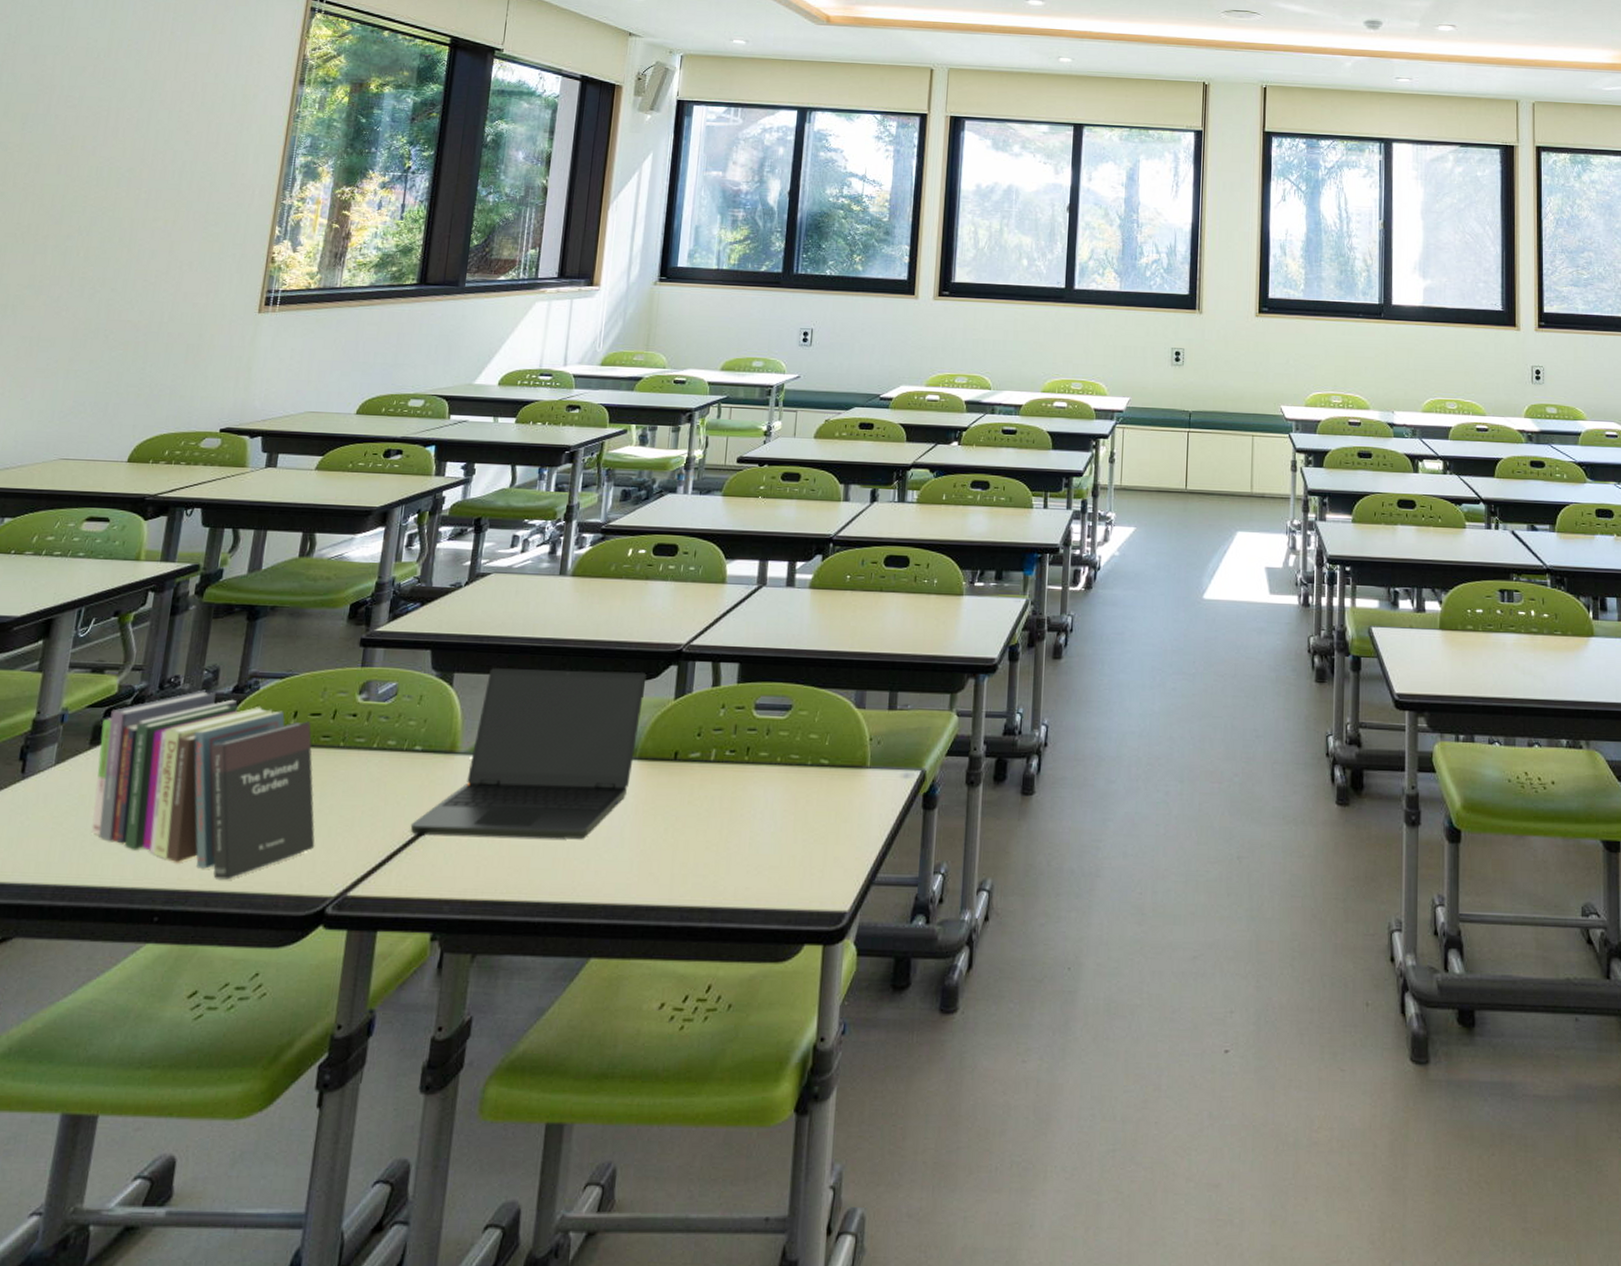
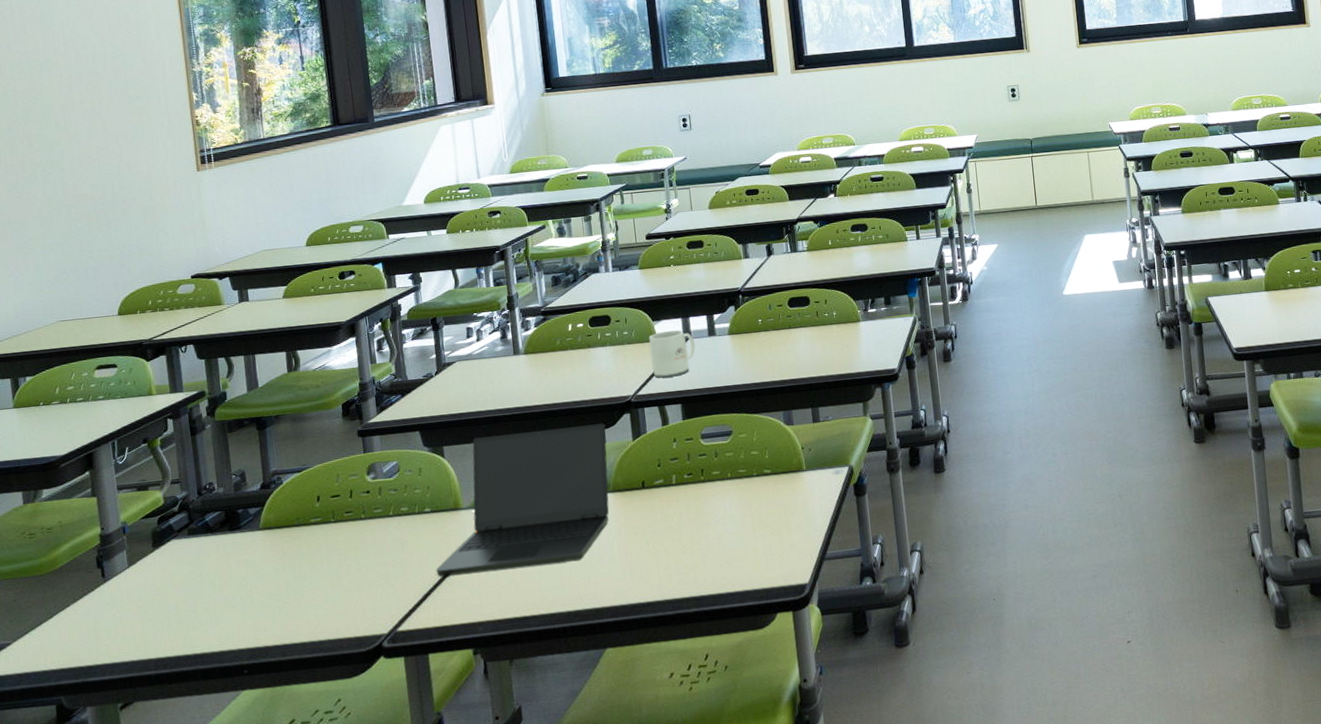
books: present [91,689,315,880] -> none [158,490,361,635]
mug: none [714,572,769,629] -> present [648,329,696,378]

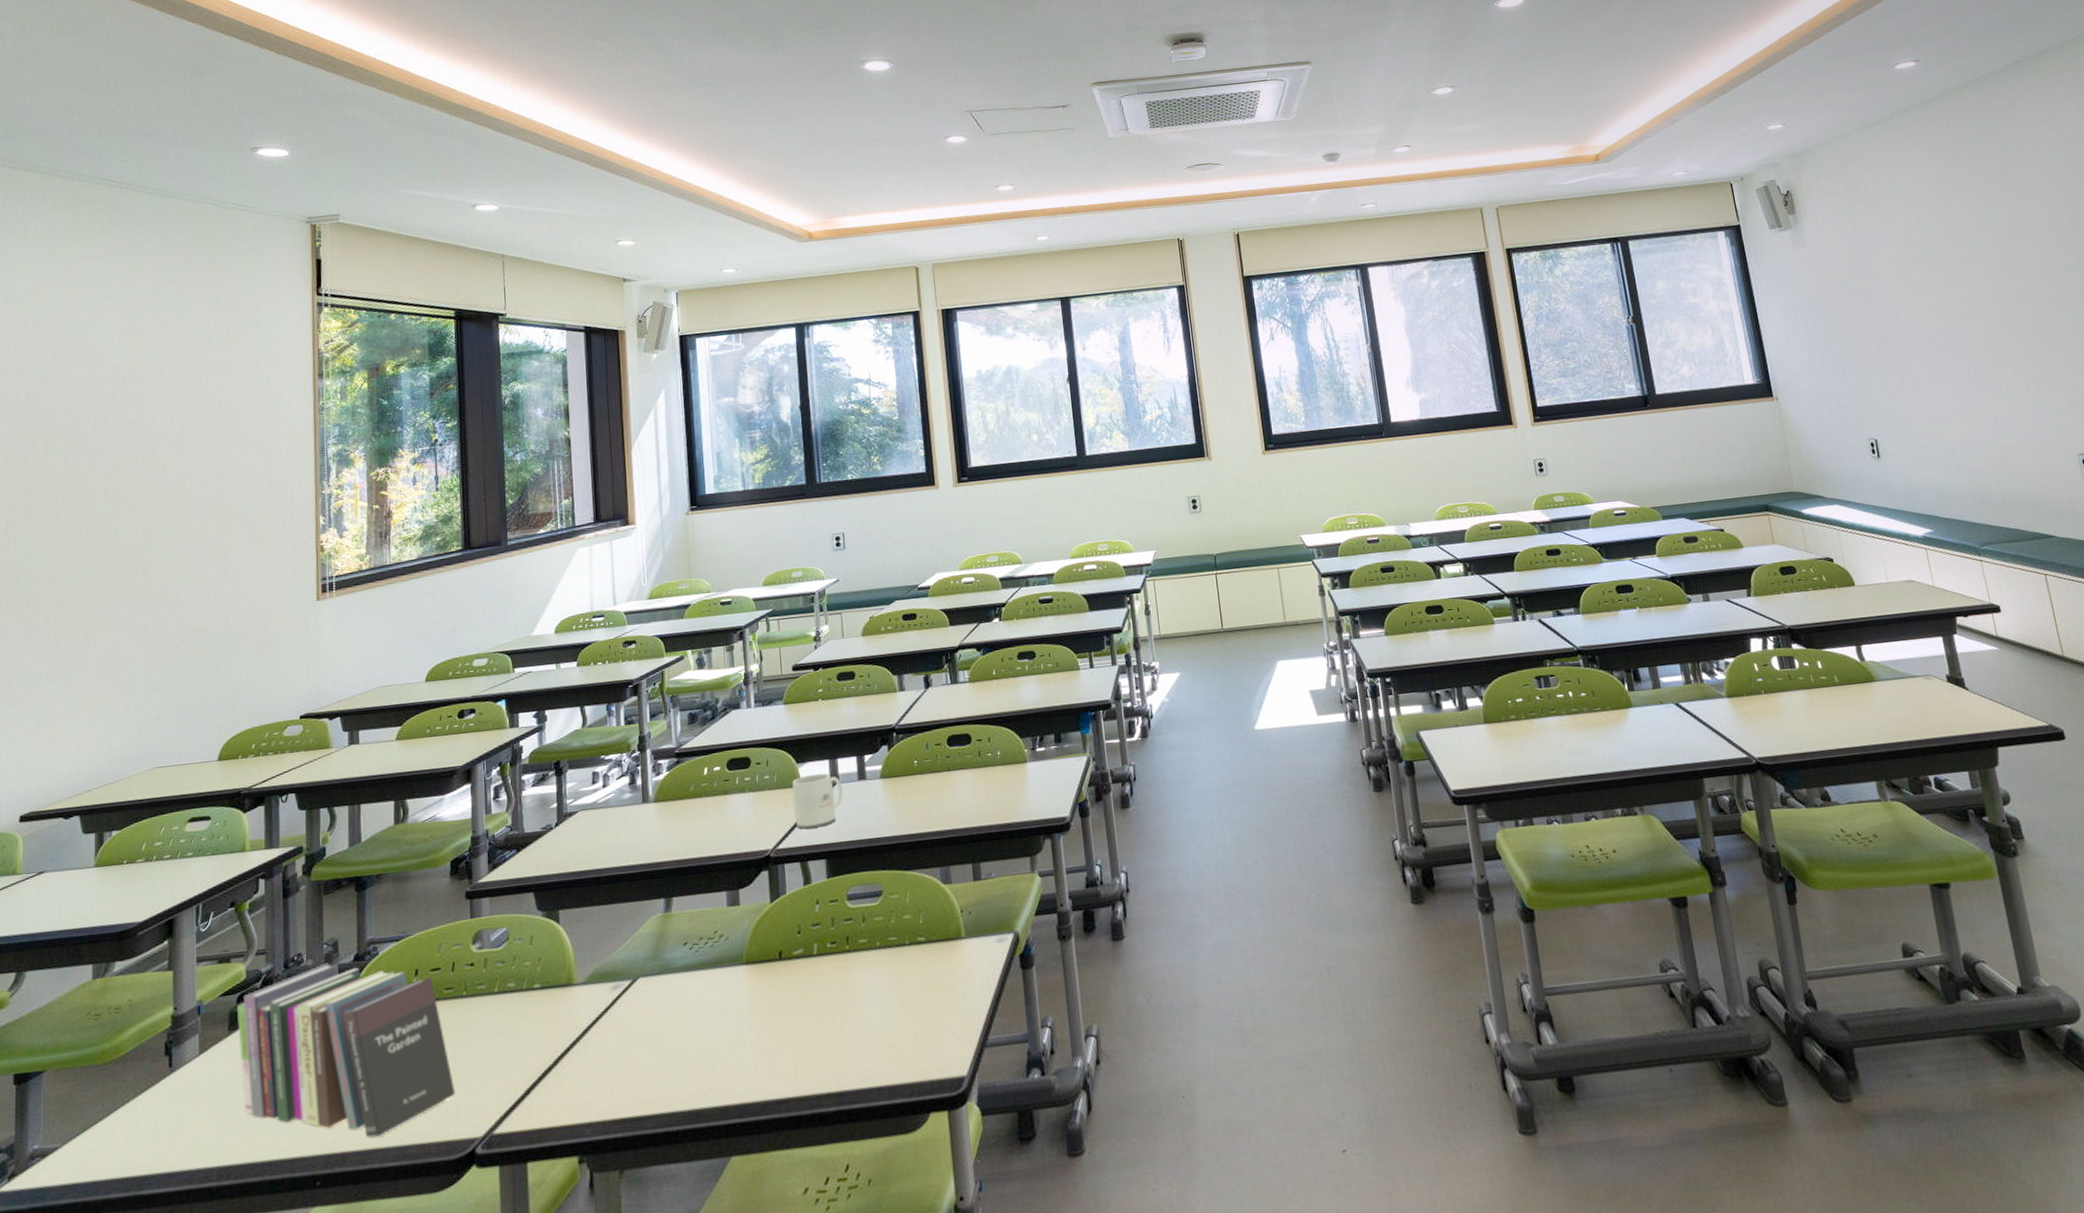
books: none [158,490,361,635] -> present [237,963,456,1138]
laptop: present [436,423,609,577] -> none [542,882,741,1067]

